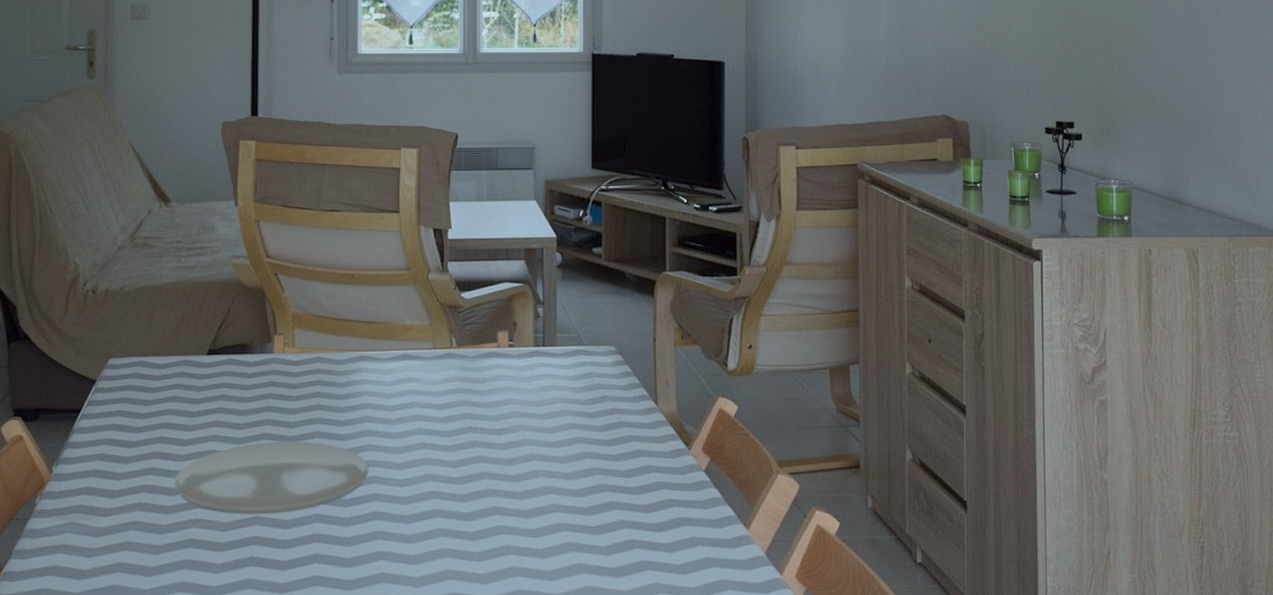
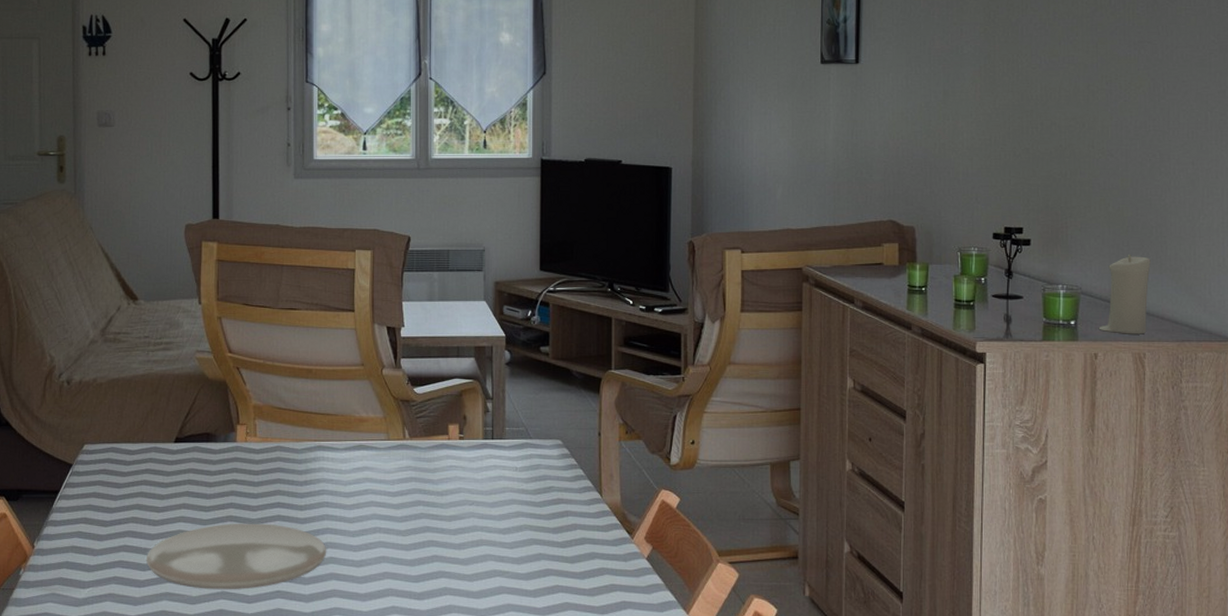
candle: none [1151,148,1200,230] -> present [1098,254,1151,335]

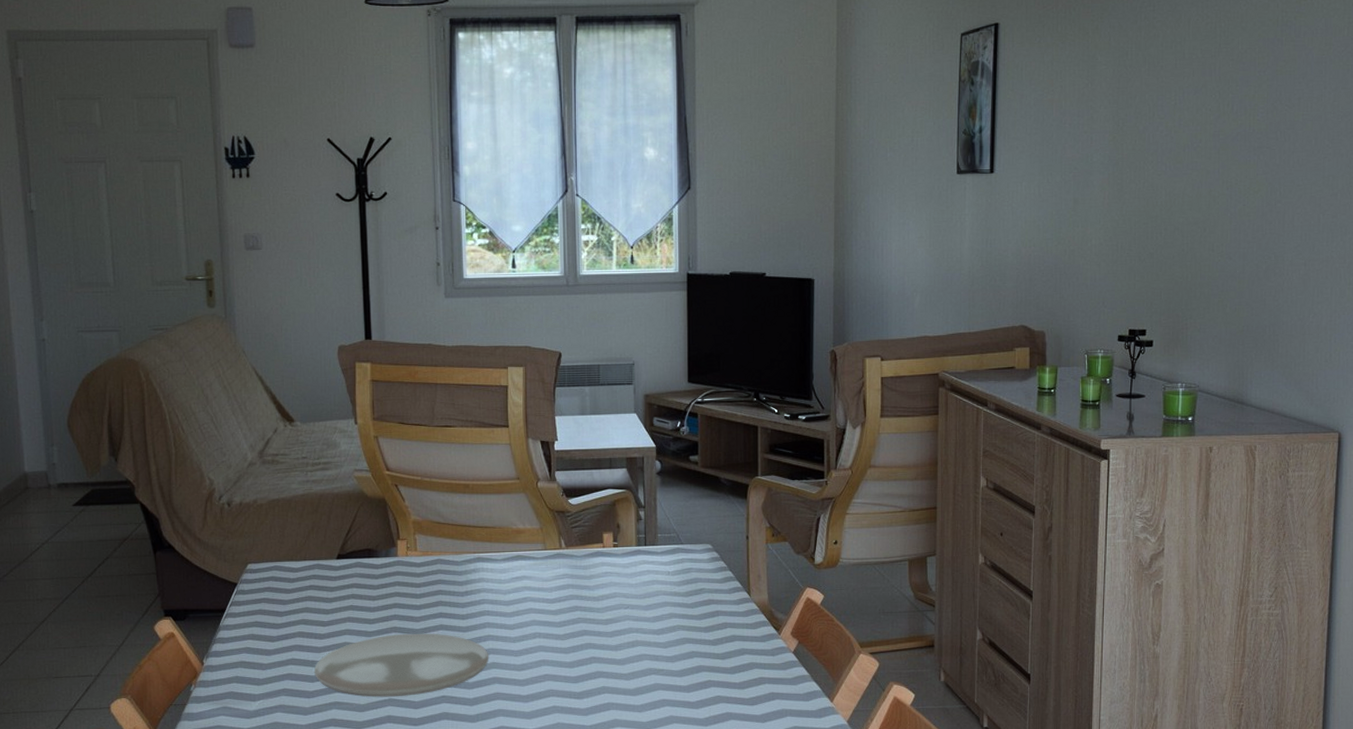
candle: present [1098,254,1151,335] -> none [1214,352,1264,428]

